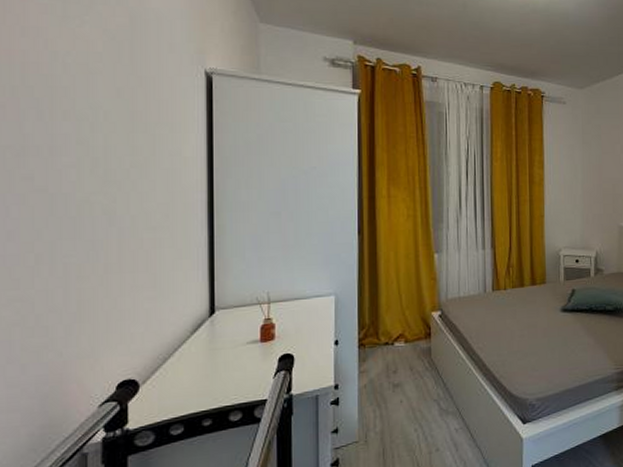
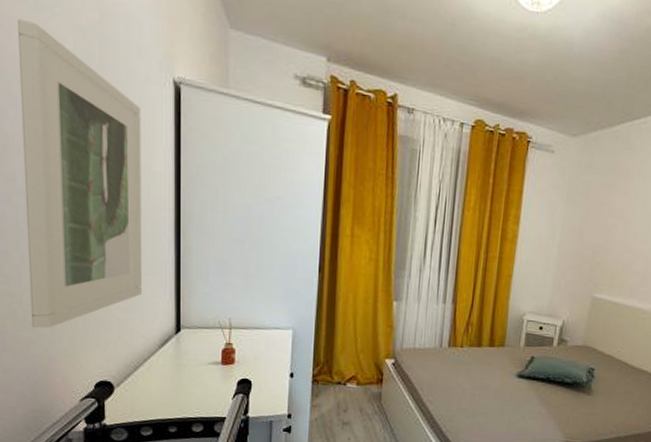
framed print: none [45,28,173,332] -> present [18,18,143,328]

